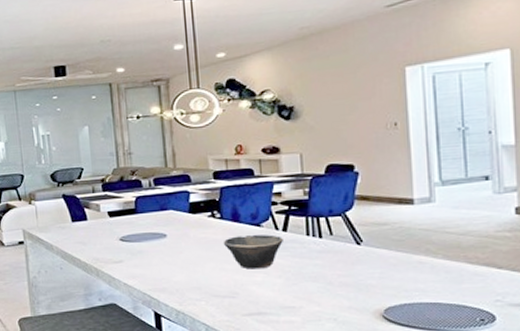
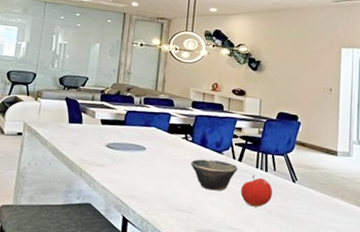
fruit: none [290,243,333,280] -> present [240,174,273,207]

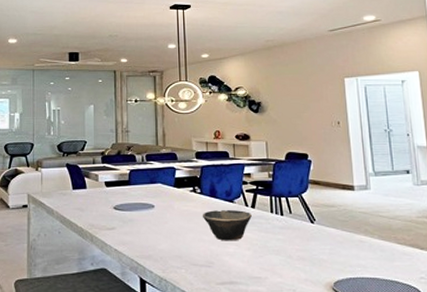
fruit: present [240,174,273,207] -> none [258,219,292,253]

